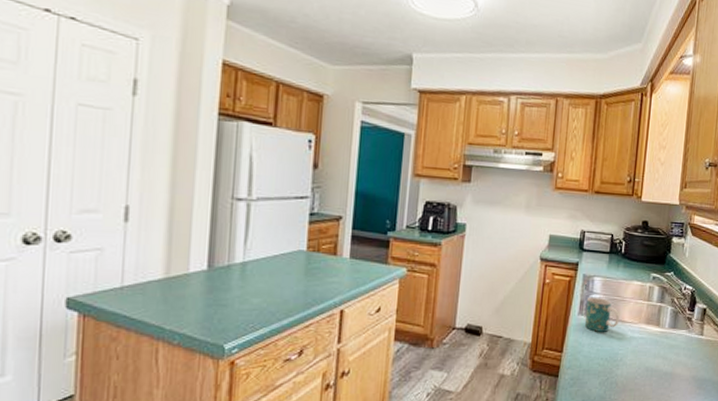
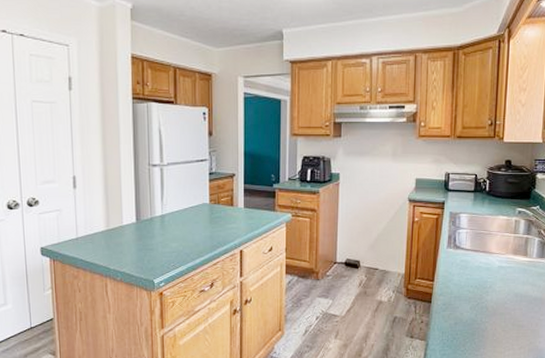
mug: present [584,297,620,332] -> none [453,231,487,263]

